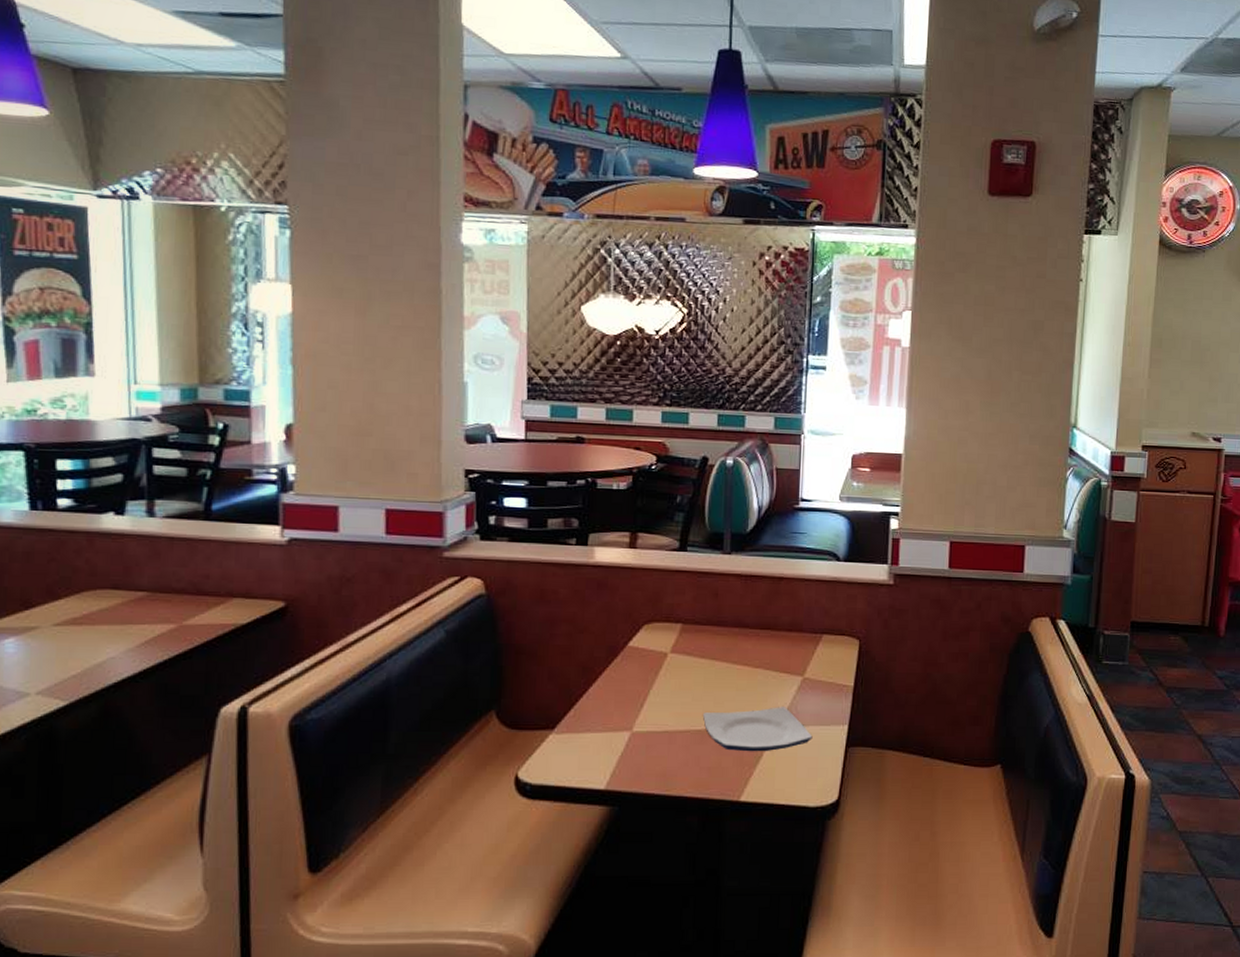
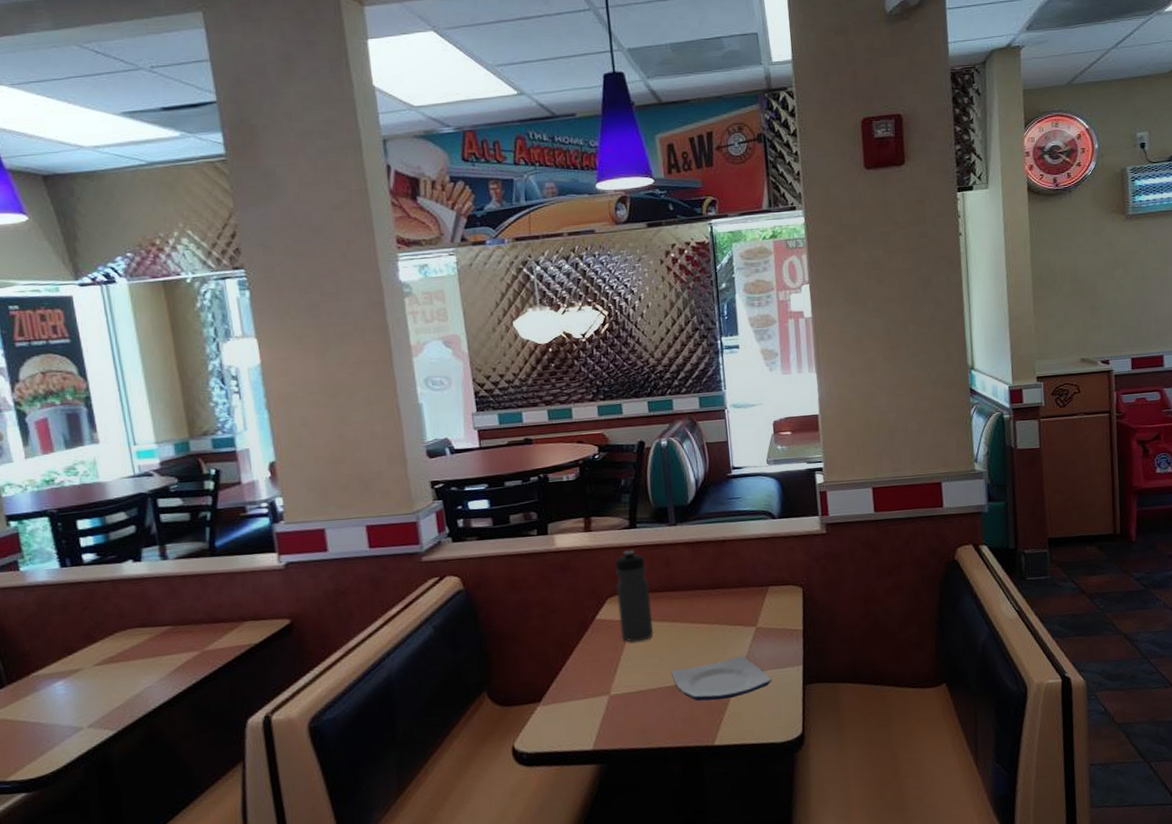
water bottle: none [653,574,692,677] -> present [615,550,653,643]

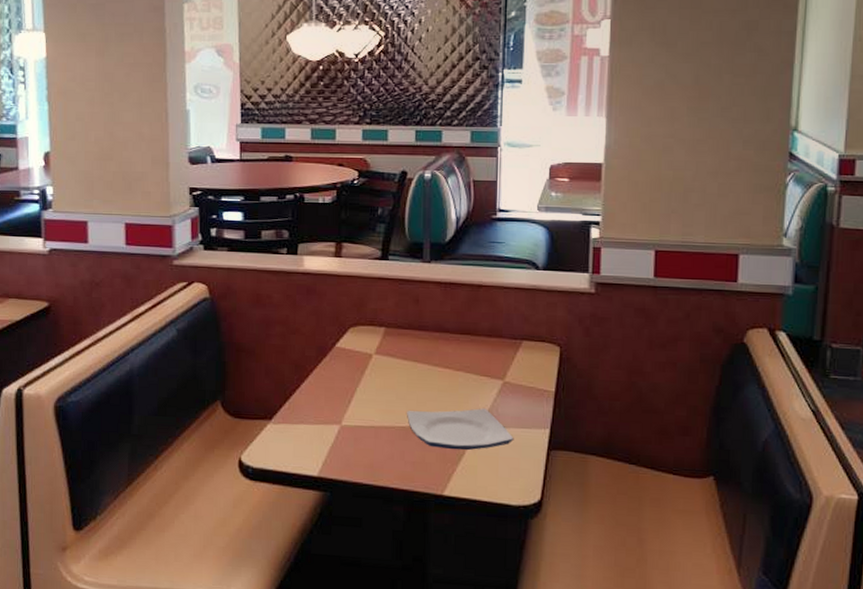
water bottle: present [615,550,653,643] -> none [359,281,394,377]

